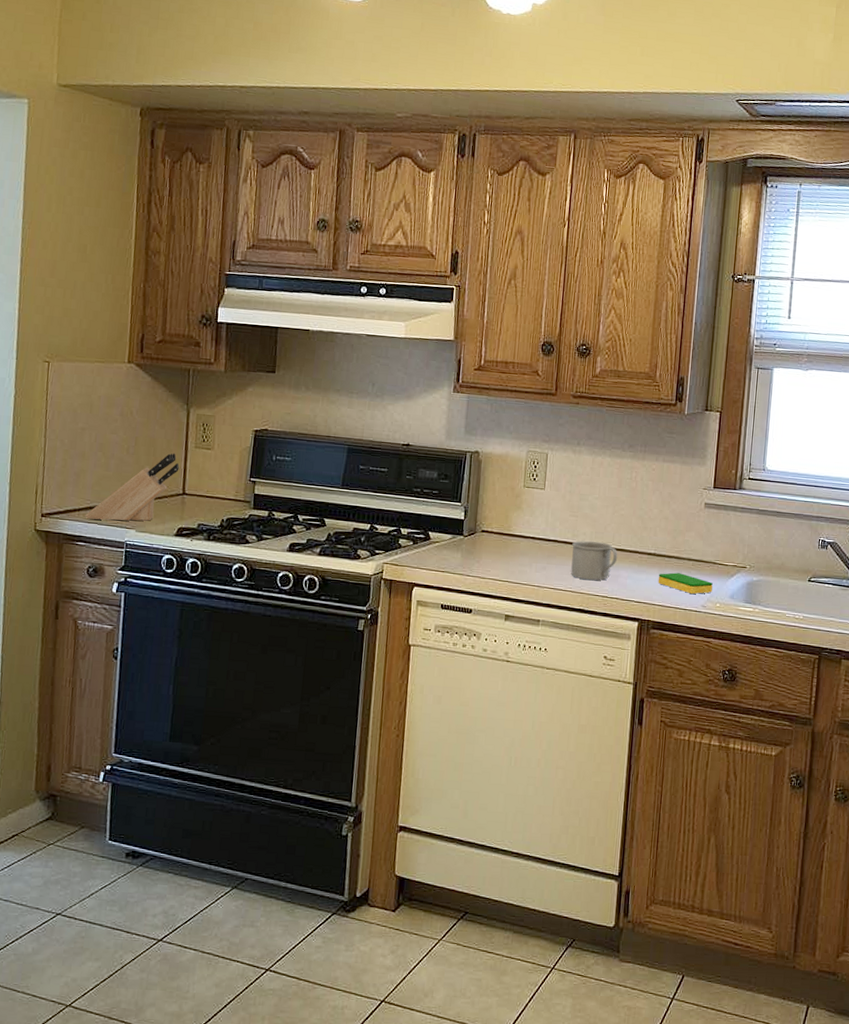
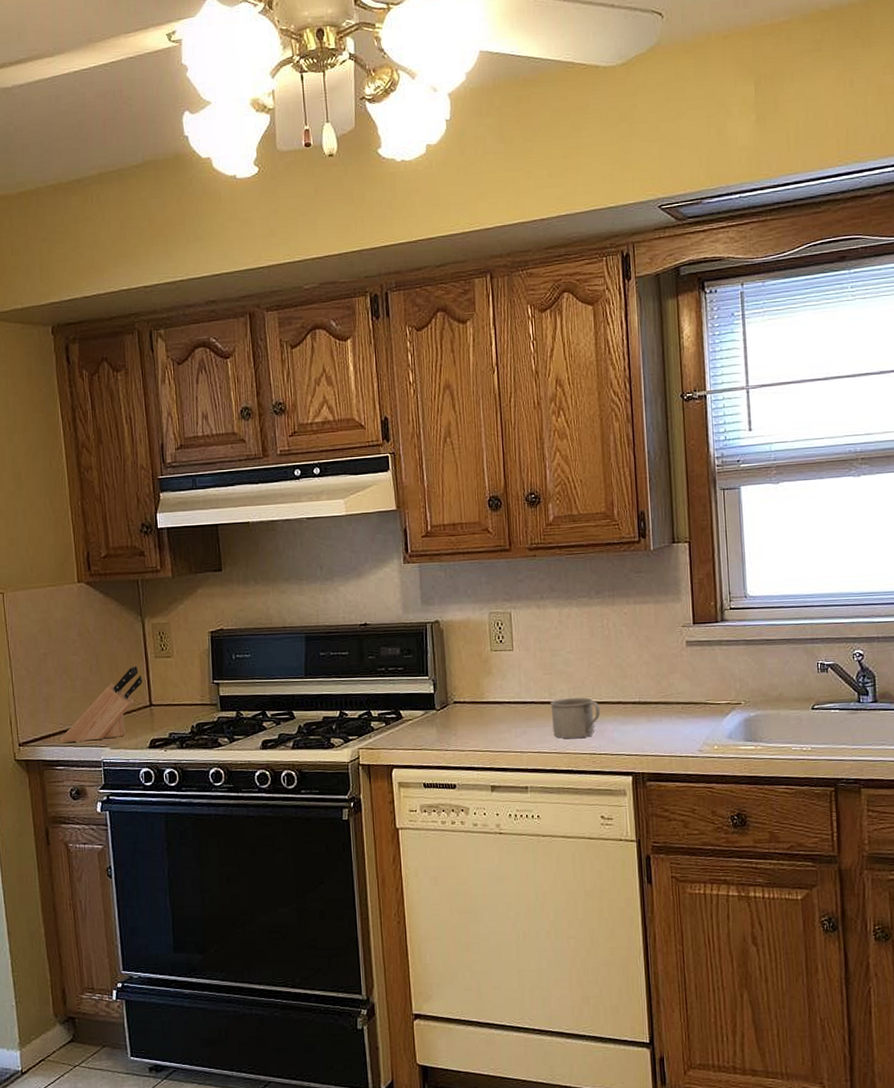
dish sponge: present [658,572,713,595] -> none [646,718,707,740]

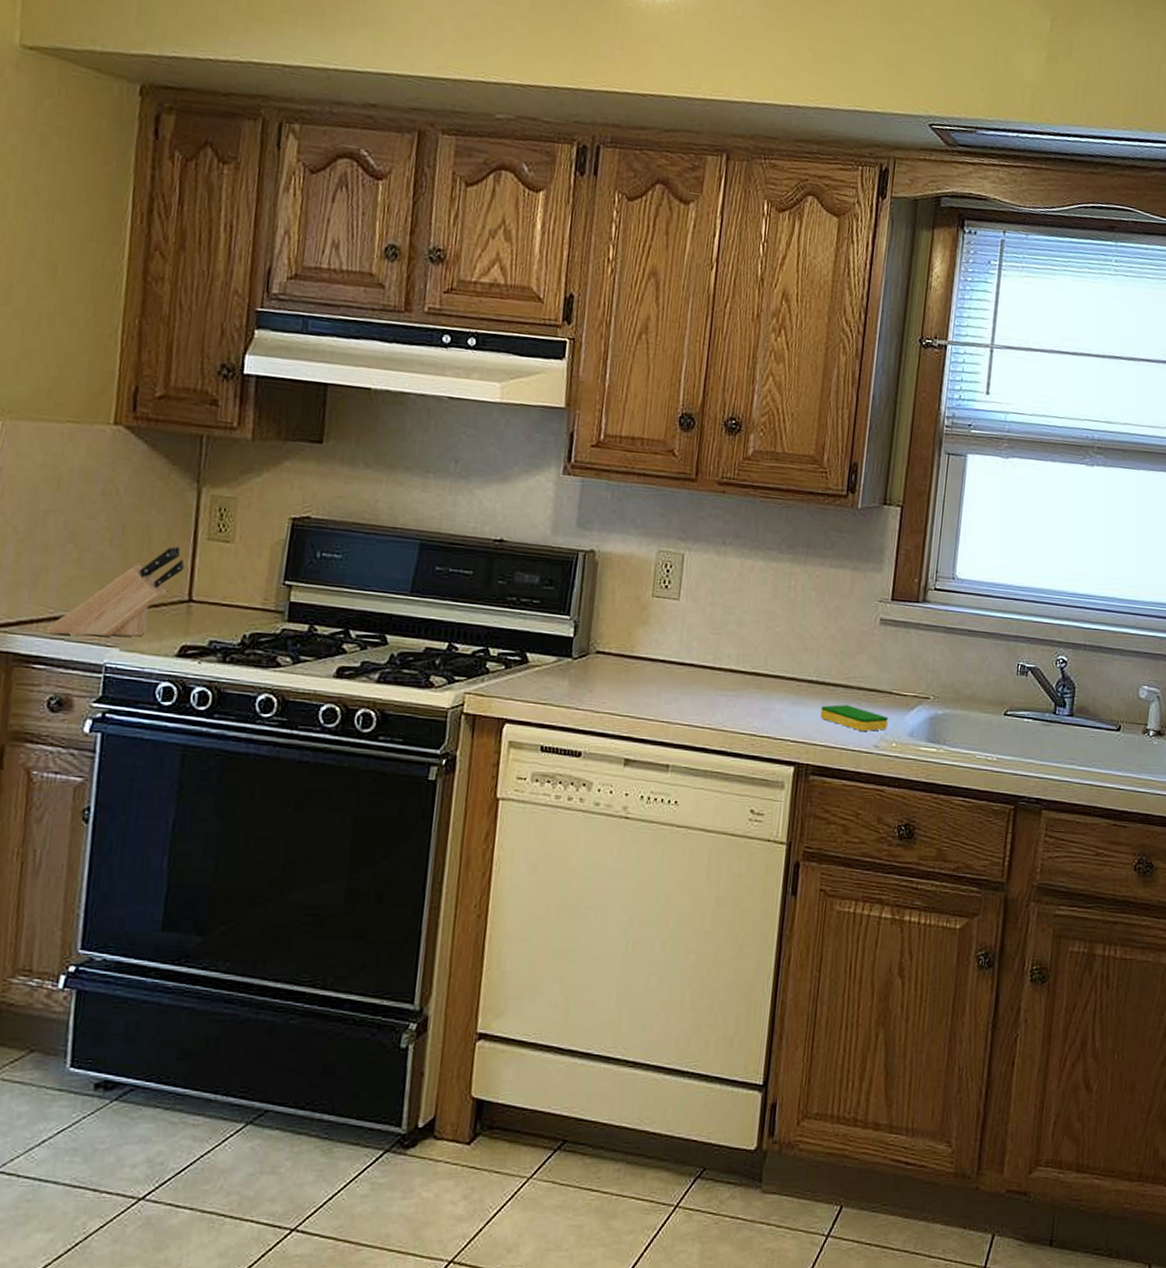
mug: present [550,697,601,739] -> none [710,665,771,715]
dish sponge: none [646,718,707,740] -> present [820,704,888,732]

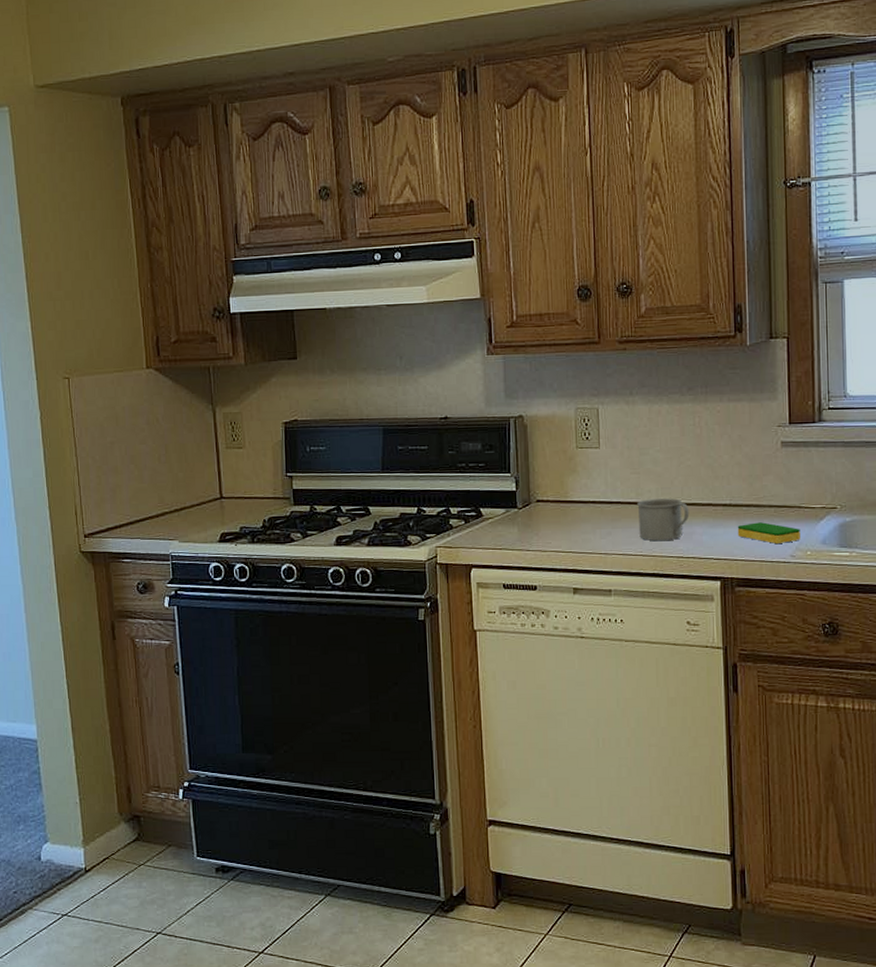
knife block: present [46,546,185,637] -> none [127,456,213,534]
mug: none [710,665,771,715] -> present [637,498,690,542]

